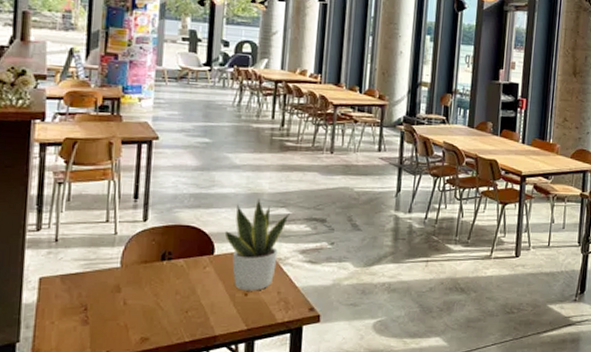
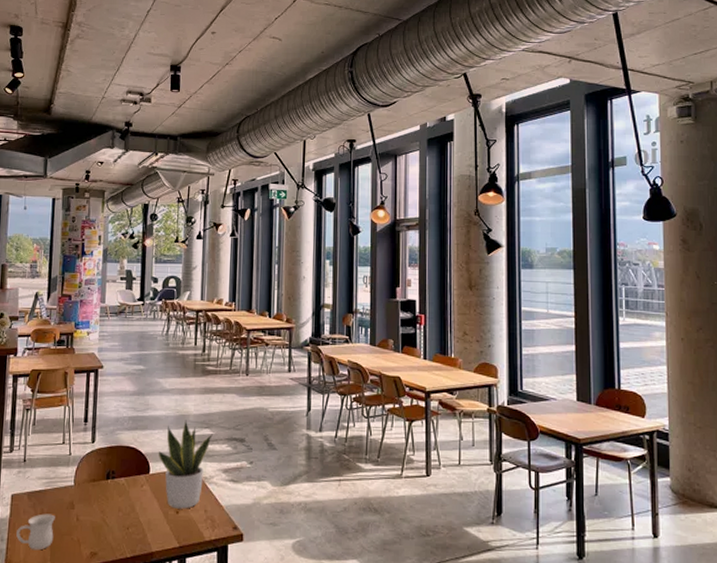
mug: none [46,298,96,337] -> present [16,513,55,550]

